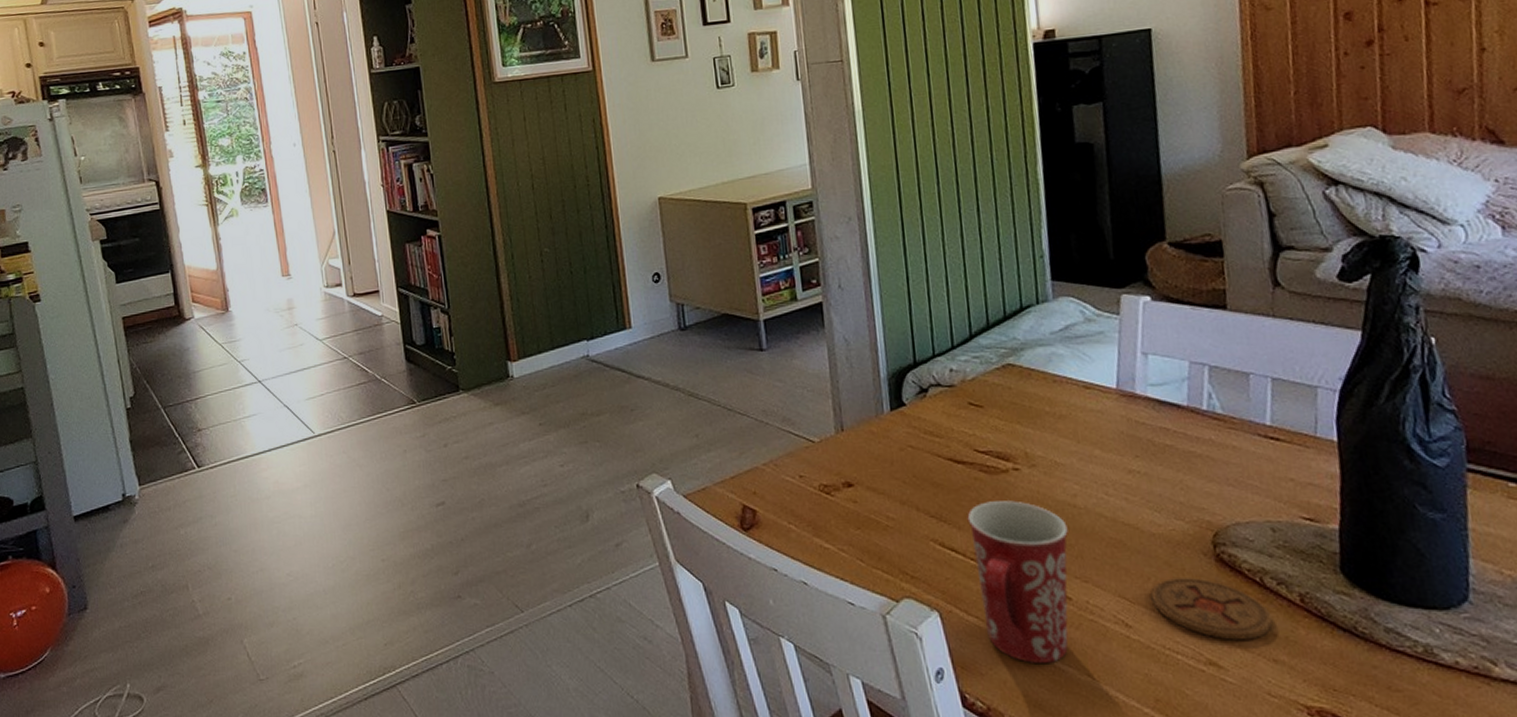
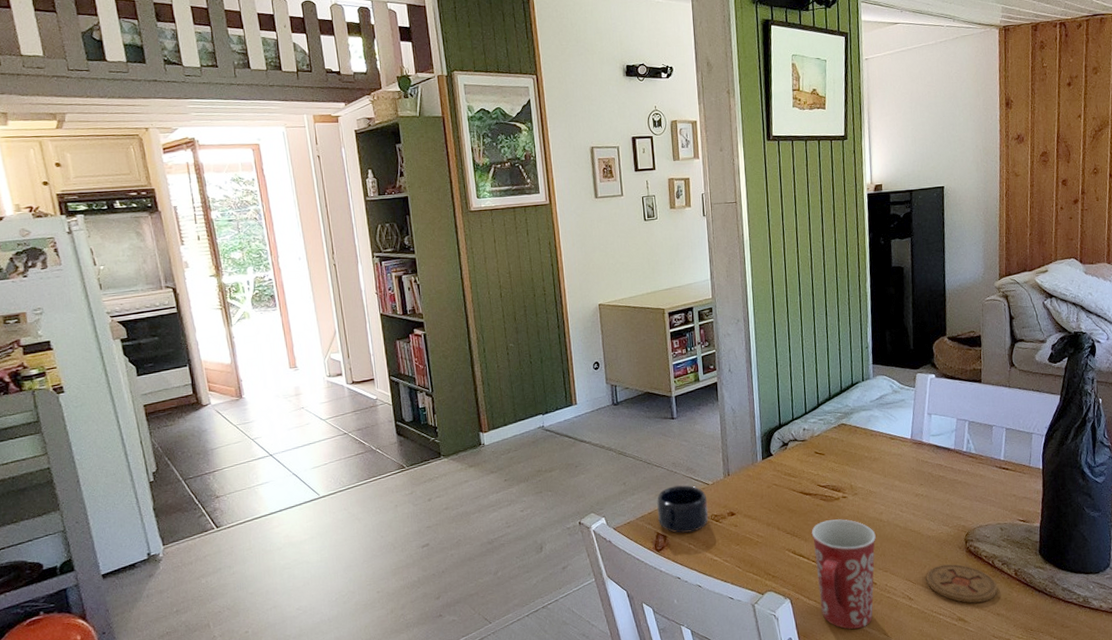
mug: none [741,441,816,508] -> present [656,485,709,533]

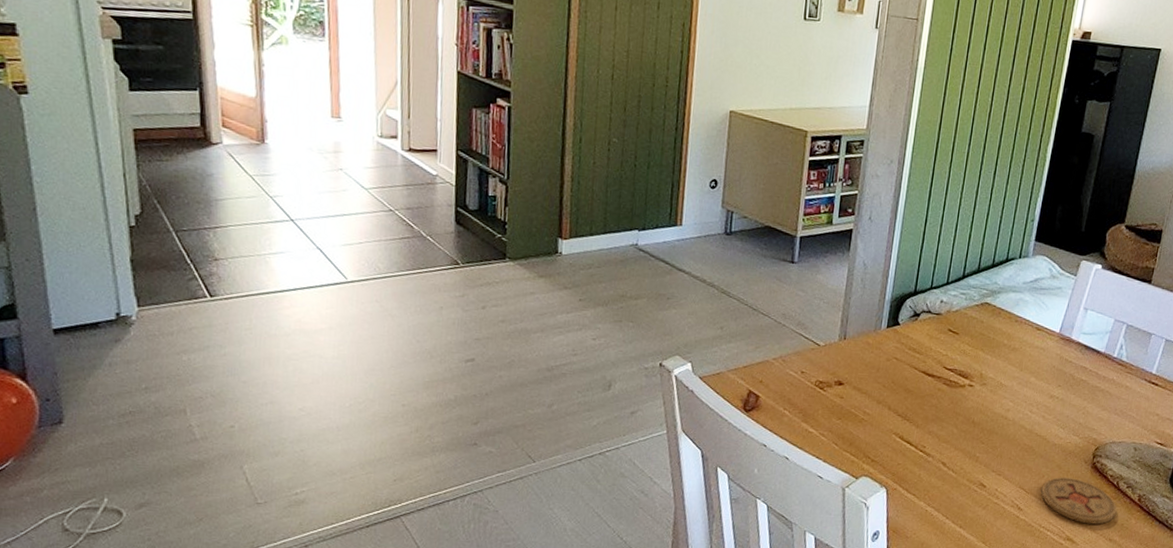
mug: present [656,485,709,533] -> none [753,340,815,396]
mug: present [811,519,876,629] -> none [918,408,997,532]

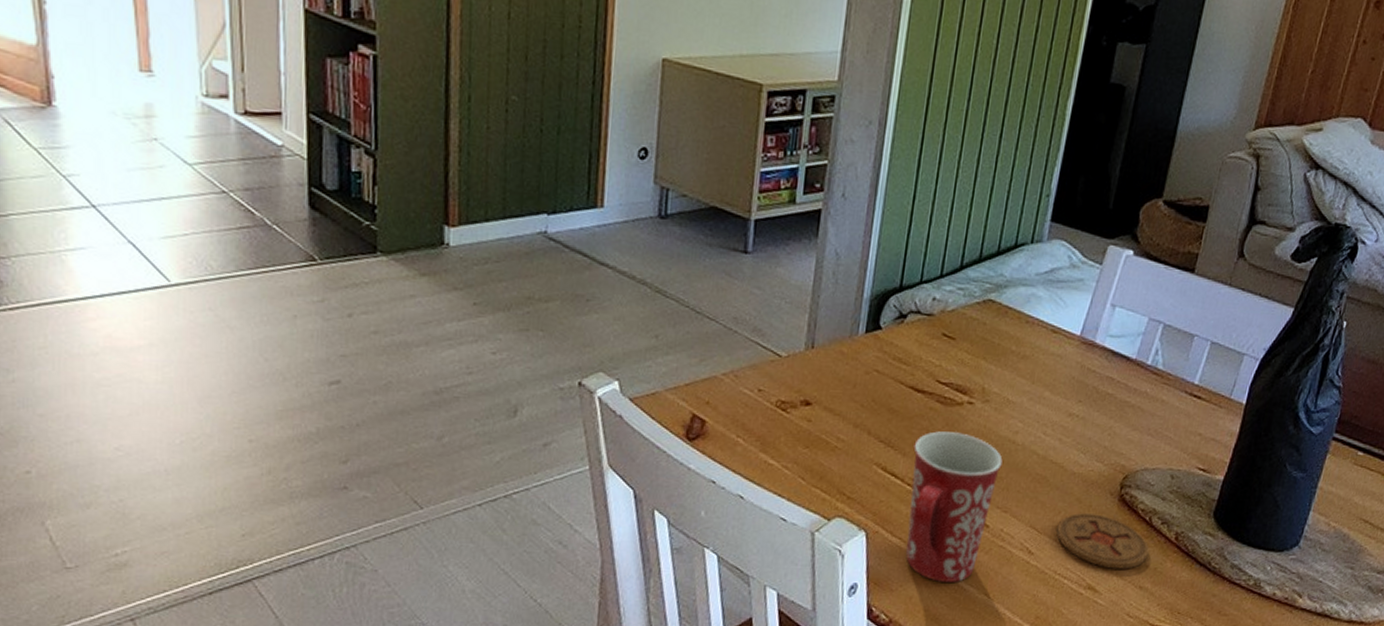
mug: none [918,408,997,532] -> present [906,431,1003,582]

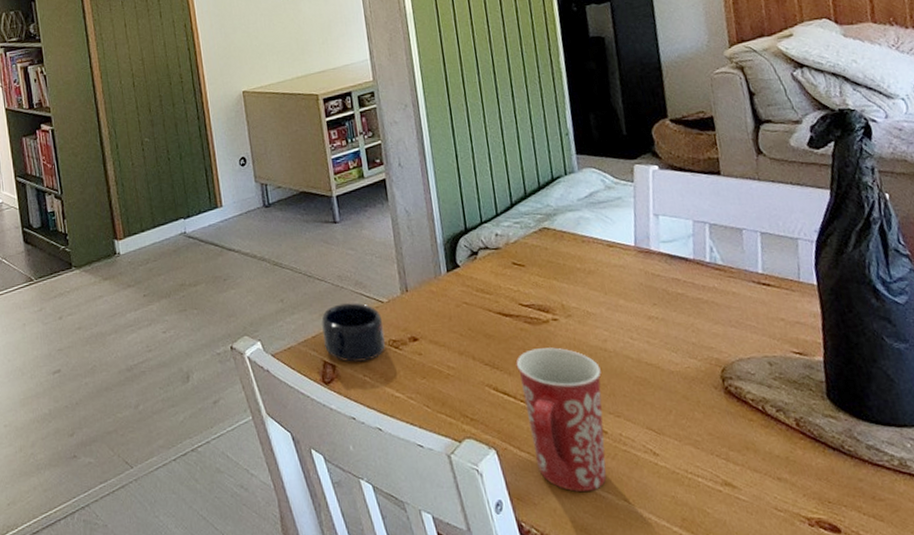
mug: none [698,351,776,420] -> present [321,303,386,362]
coaster: present [1056,513,1149,569] -> none [673,409,775,463]

